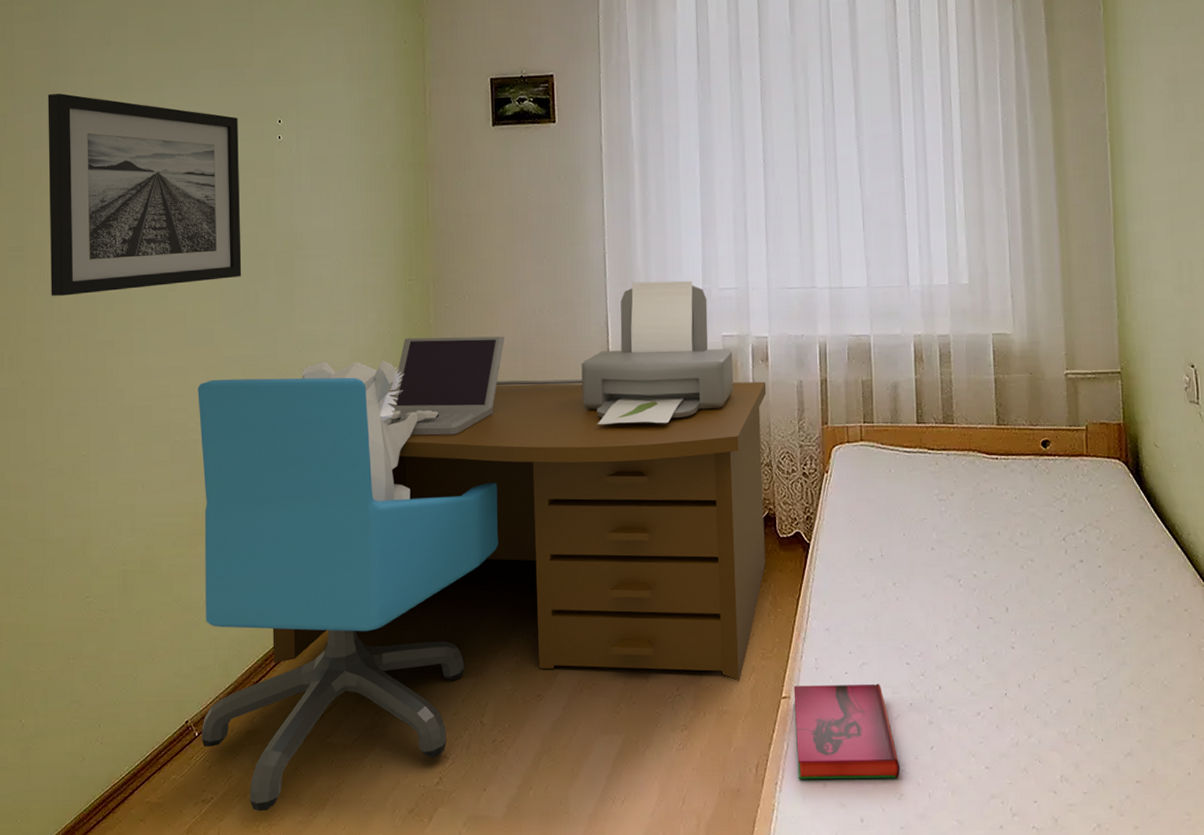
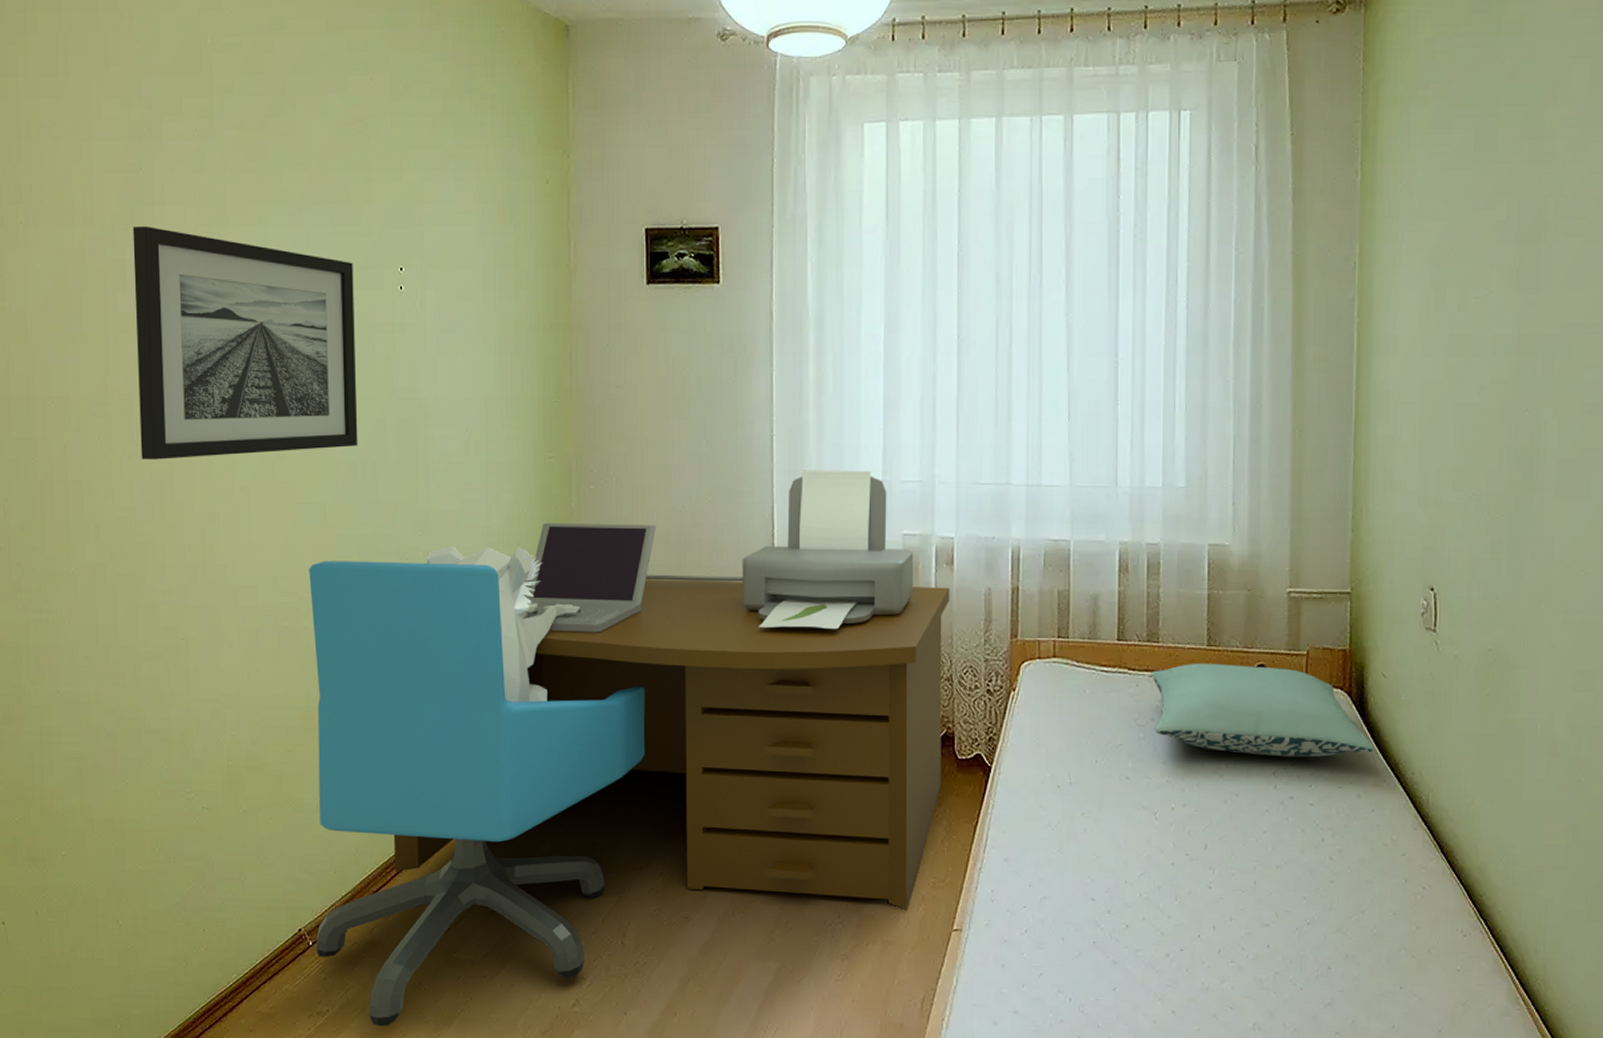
hardback book: present [793,683,901,780] -> none [966,918,1079,1019]
pillow: none [948,440,1152,524] -> present [1150,663,1374,758]

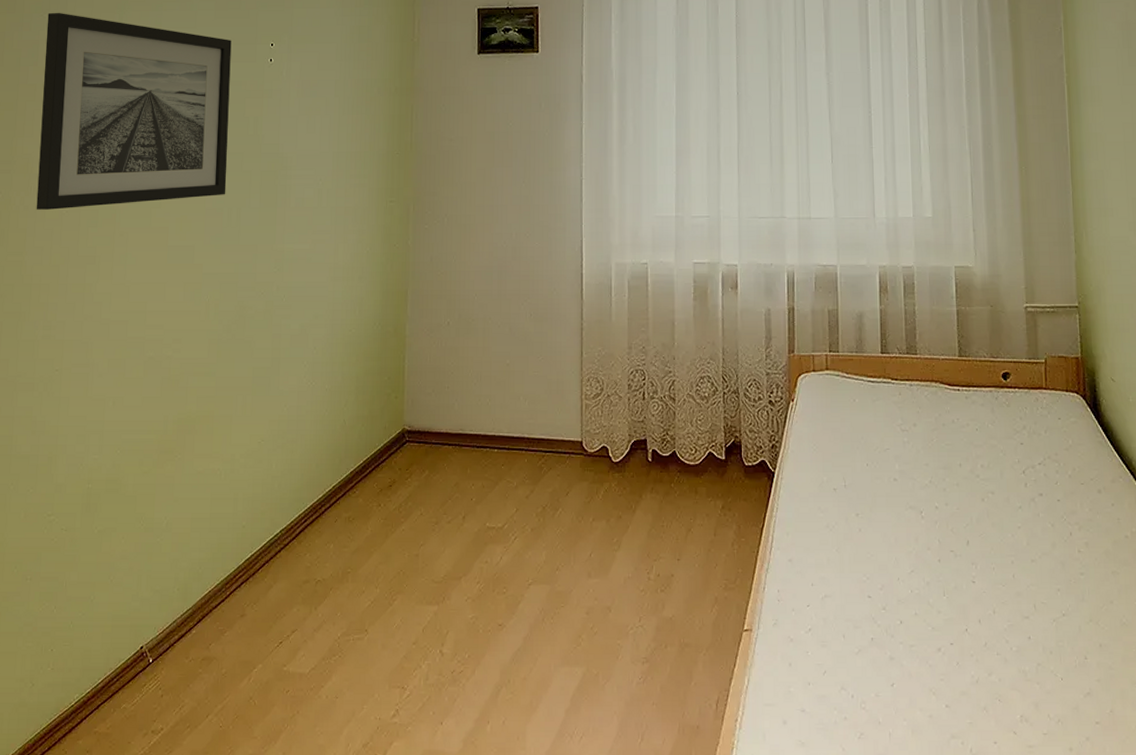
desk: present [309,470,950,1027] -> none [155,208,735,744]
pillow: present [1150,663,1374,758] -> none [911,372,1110,457]

